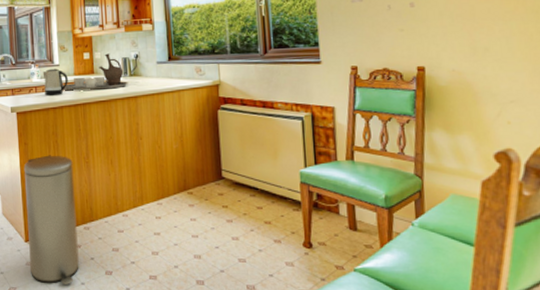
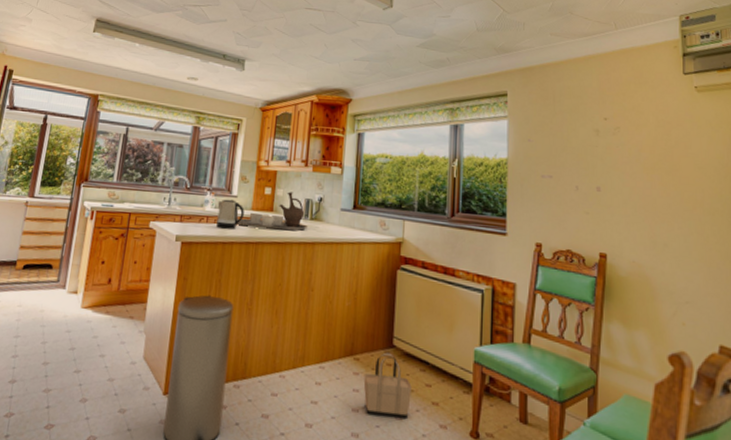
shopping bag: none [199,184,245,239] -> present [363,352,412,420]

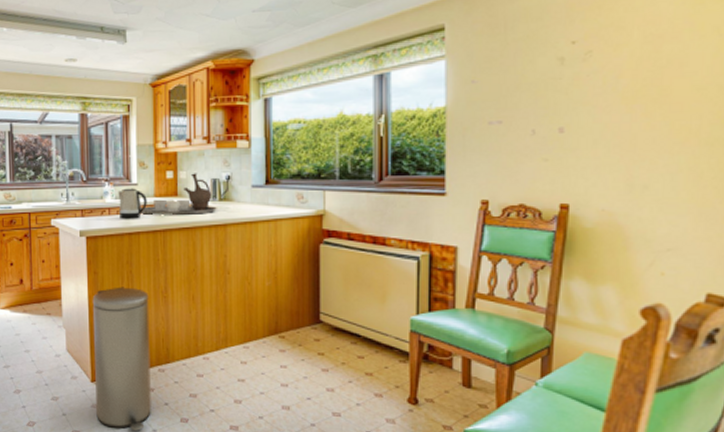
shopping bag: present [363,352,412,420] -> none [291,328,343,391]

